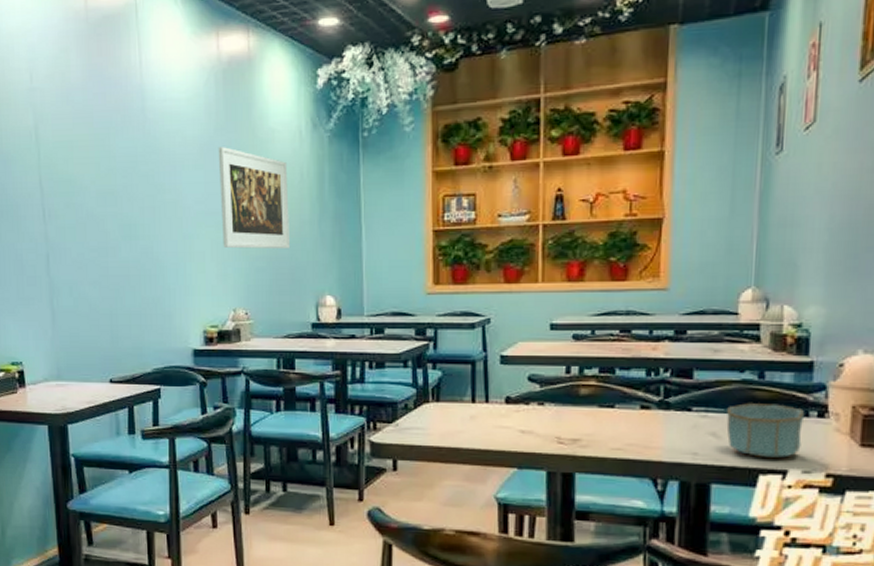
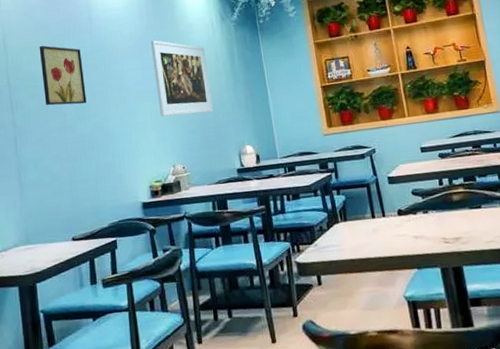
wall art: none [78,141,134,221] -> present [39,45,87,106]

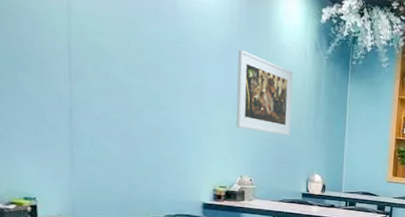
wall art: present [39,45,87,106] -> none [110,19,160,94]

